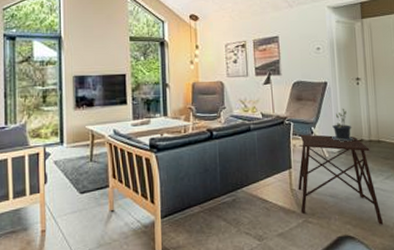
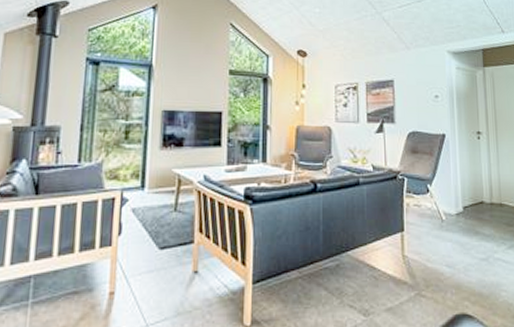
side table: present [298,134,384,225] -> none [410,192,506,303]
potted plant: present [332,109,354,142] -> none [449,165,474,203]

